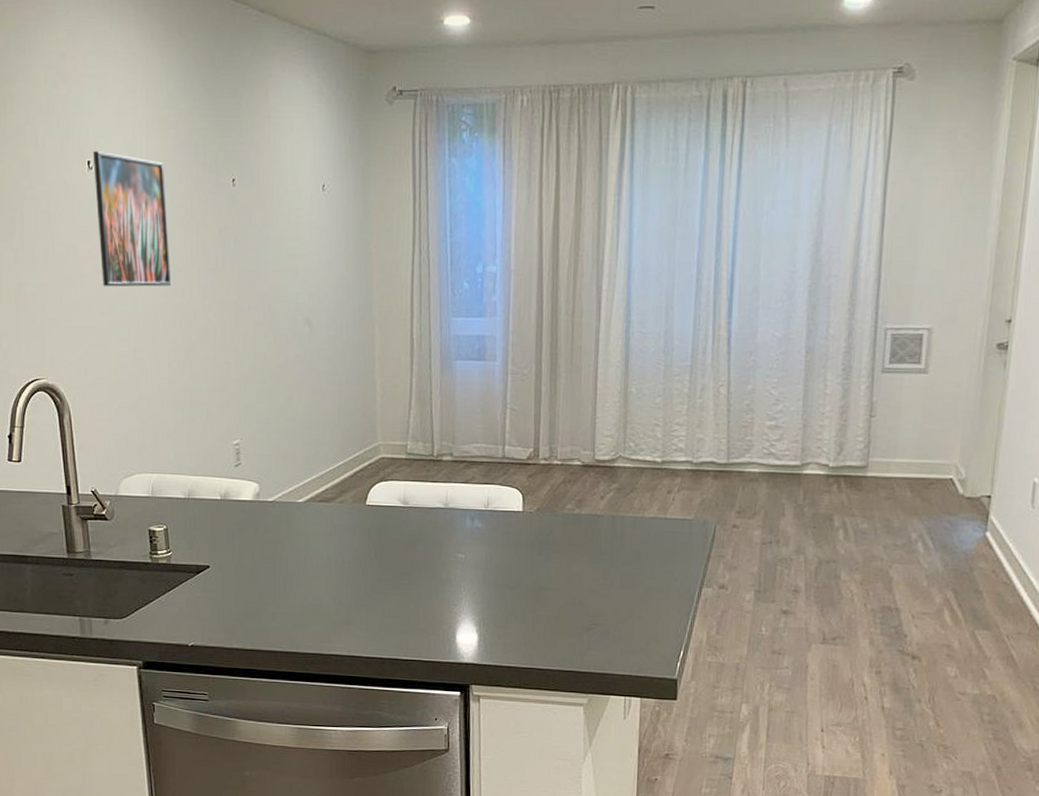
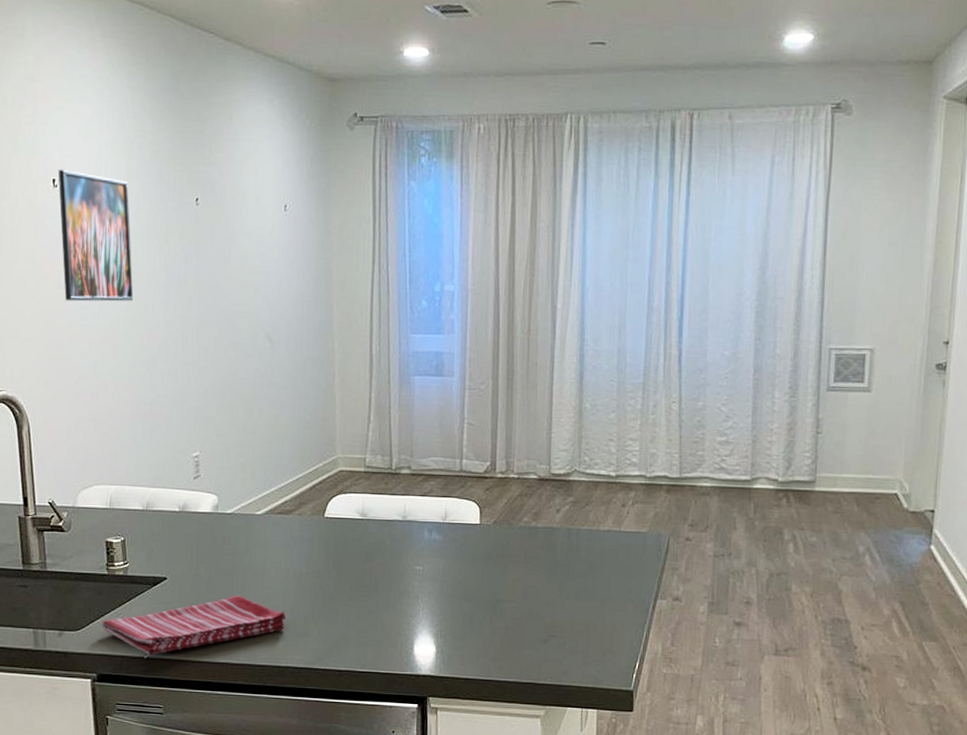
dish towel: none [146,583,328,643] -> present [102,595,286,656]

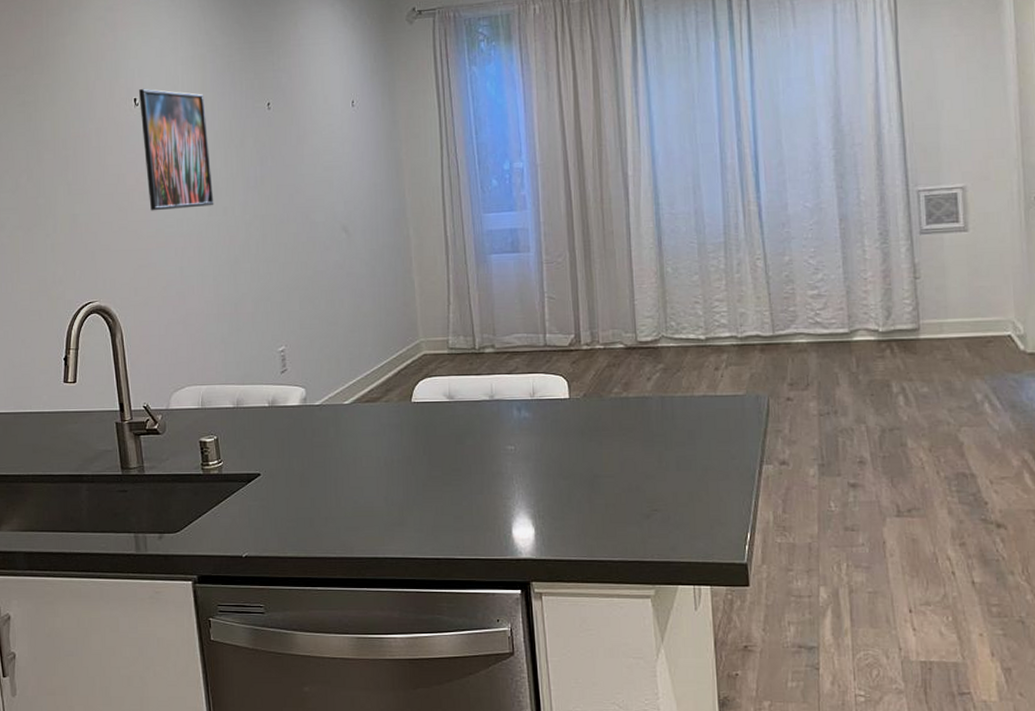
dish towel: present [102,595,286,656] -> none [200,487,380,554]

